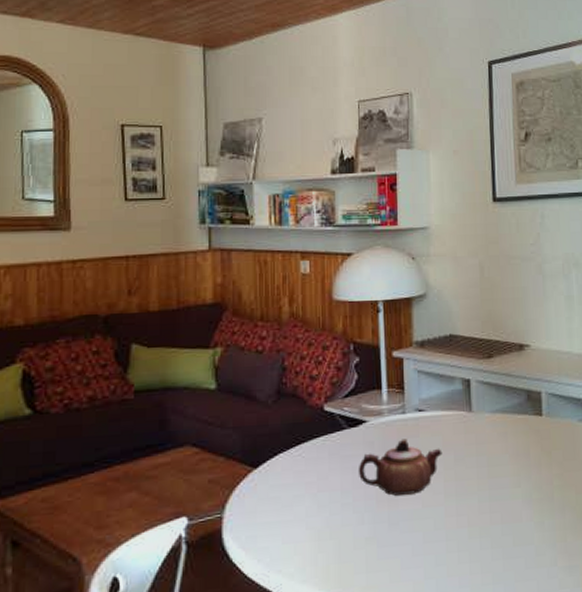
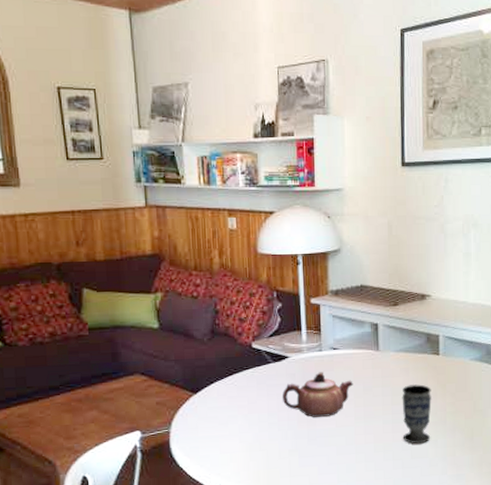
cup: none [500,452,536,528] -> present [402,384,432,444]

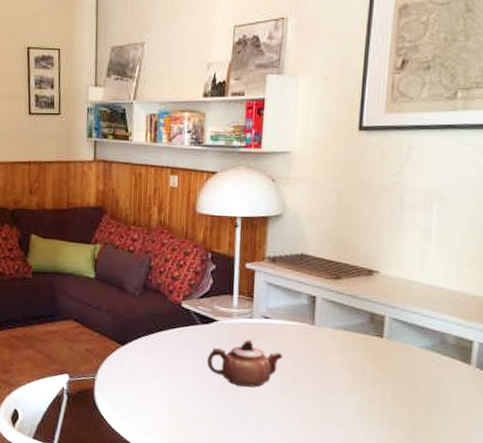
cup: present [402,384,432,444] -> none [332,366,370,432]

